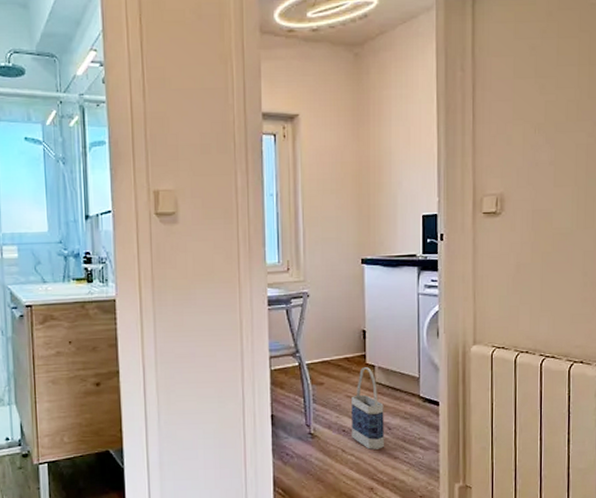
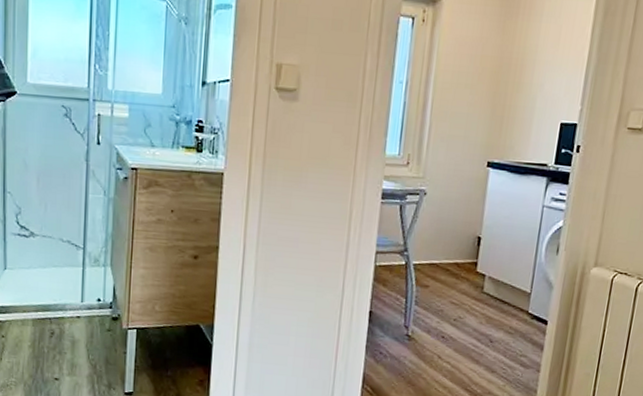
bag: present [351,367,384,450] -> none [450,275,489,361]

